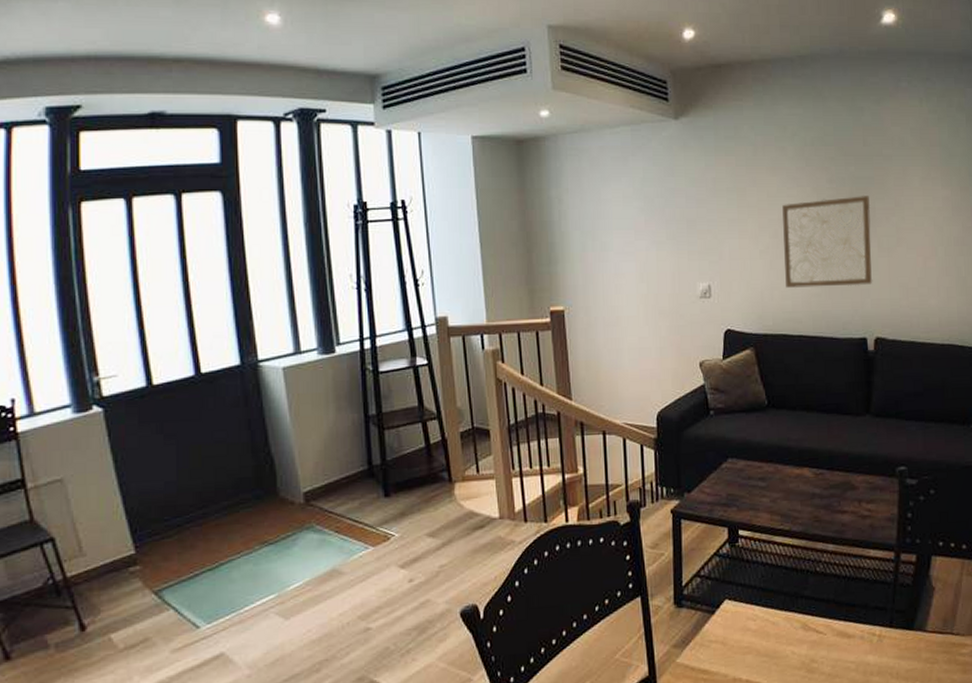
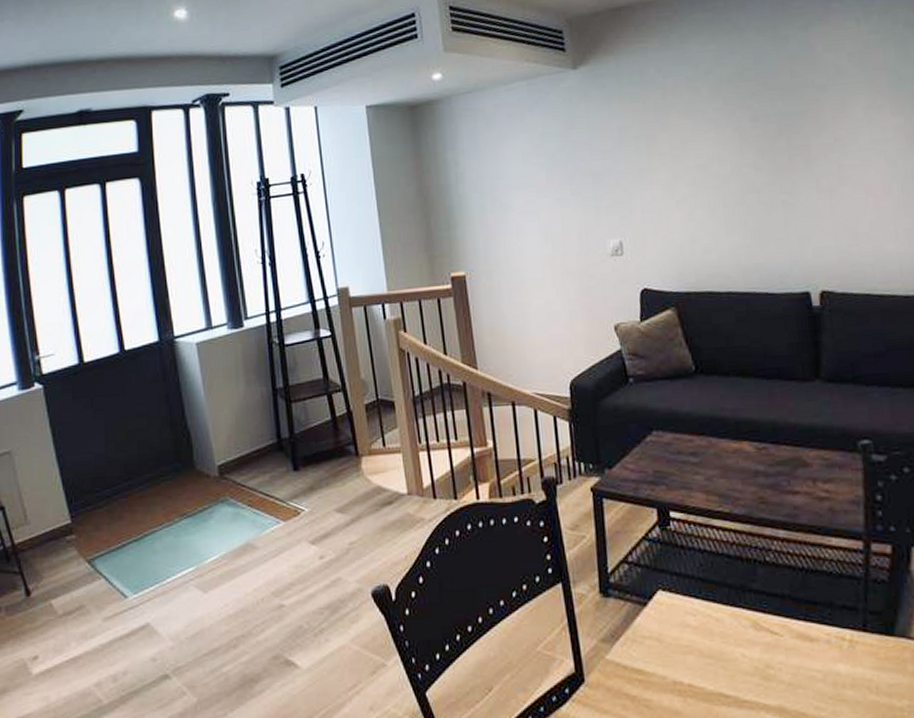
wall art: present [782,196,873,288] -> none [699,132,813,240]

